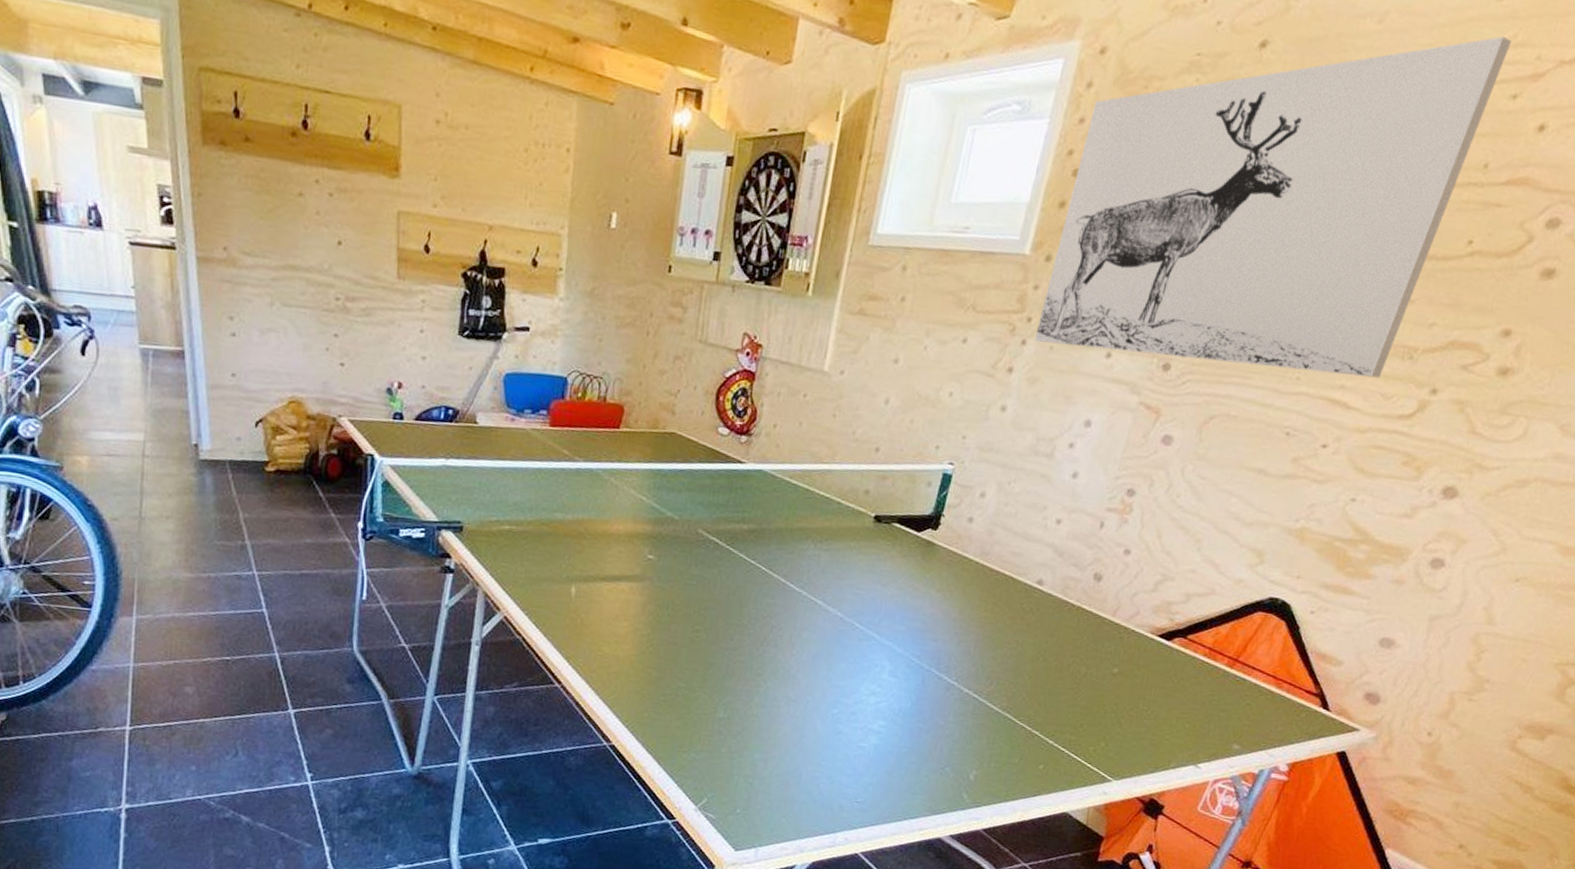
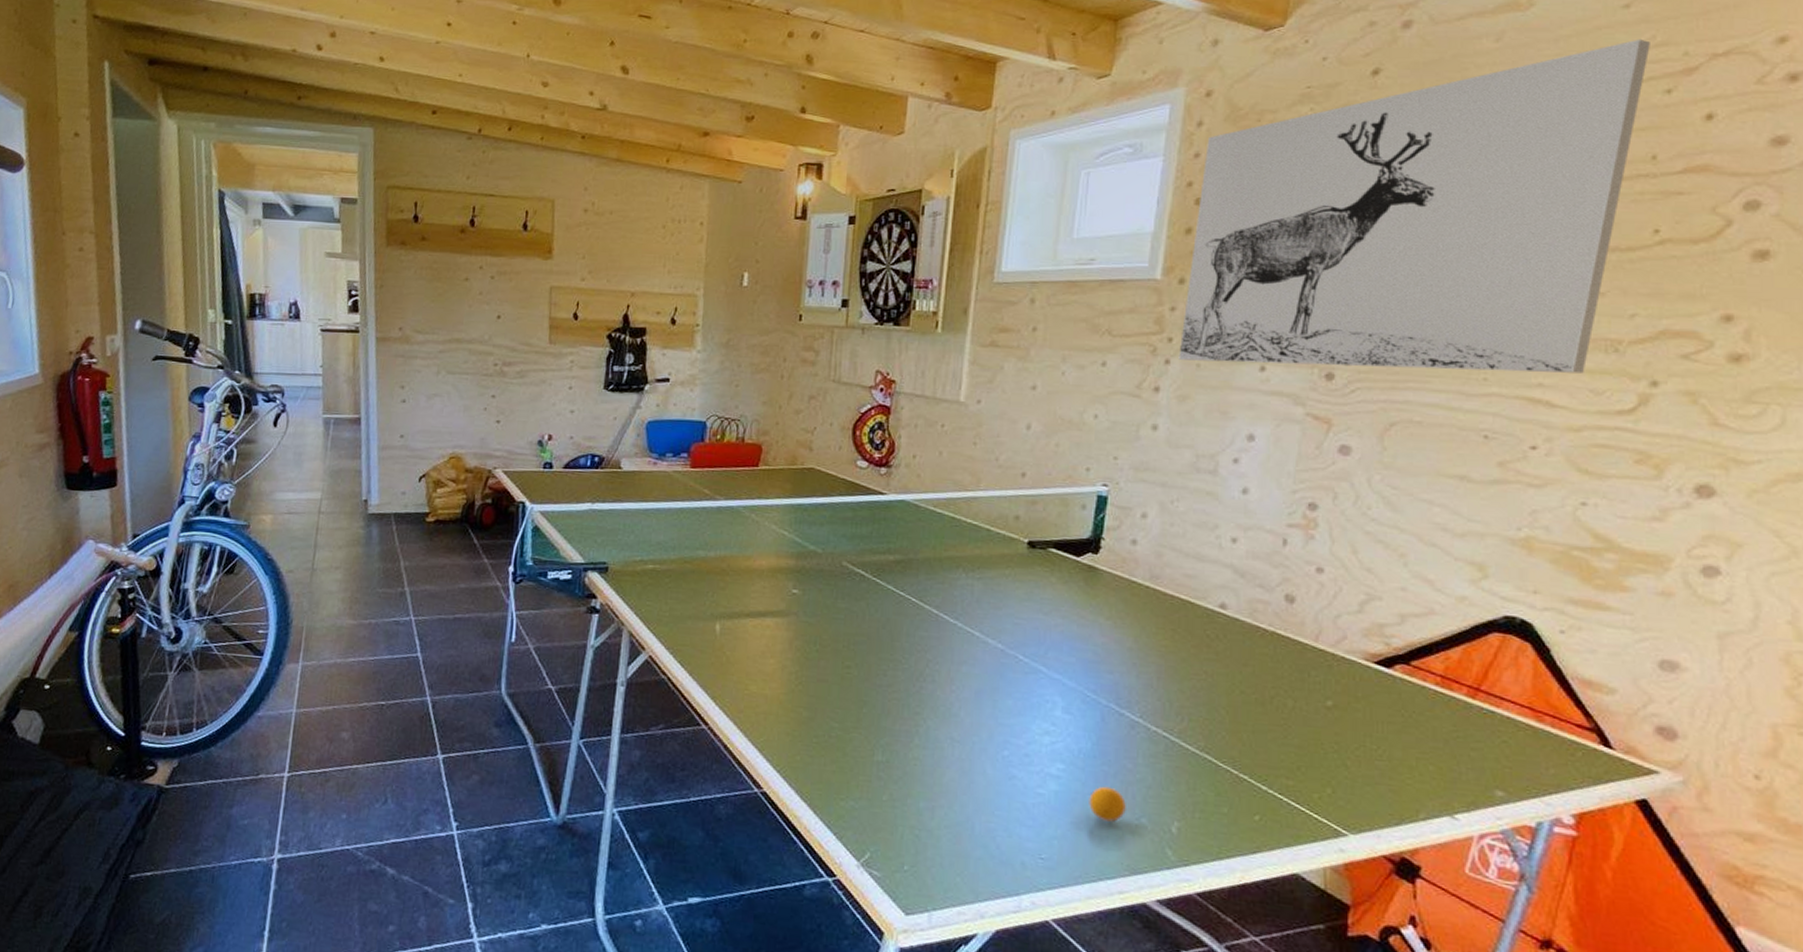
ping-pong ball: none [902,740,935,772] -> present [1089,786,1127,823]

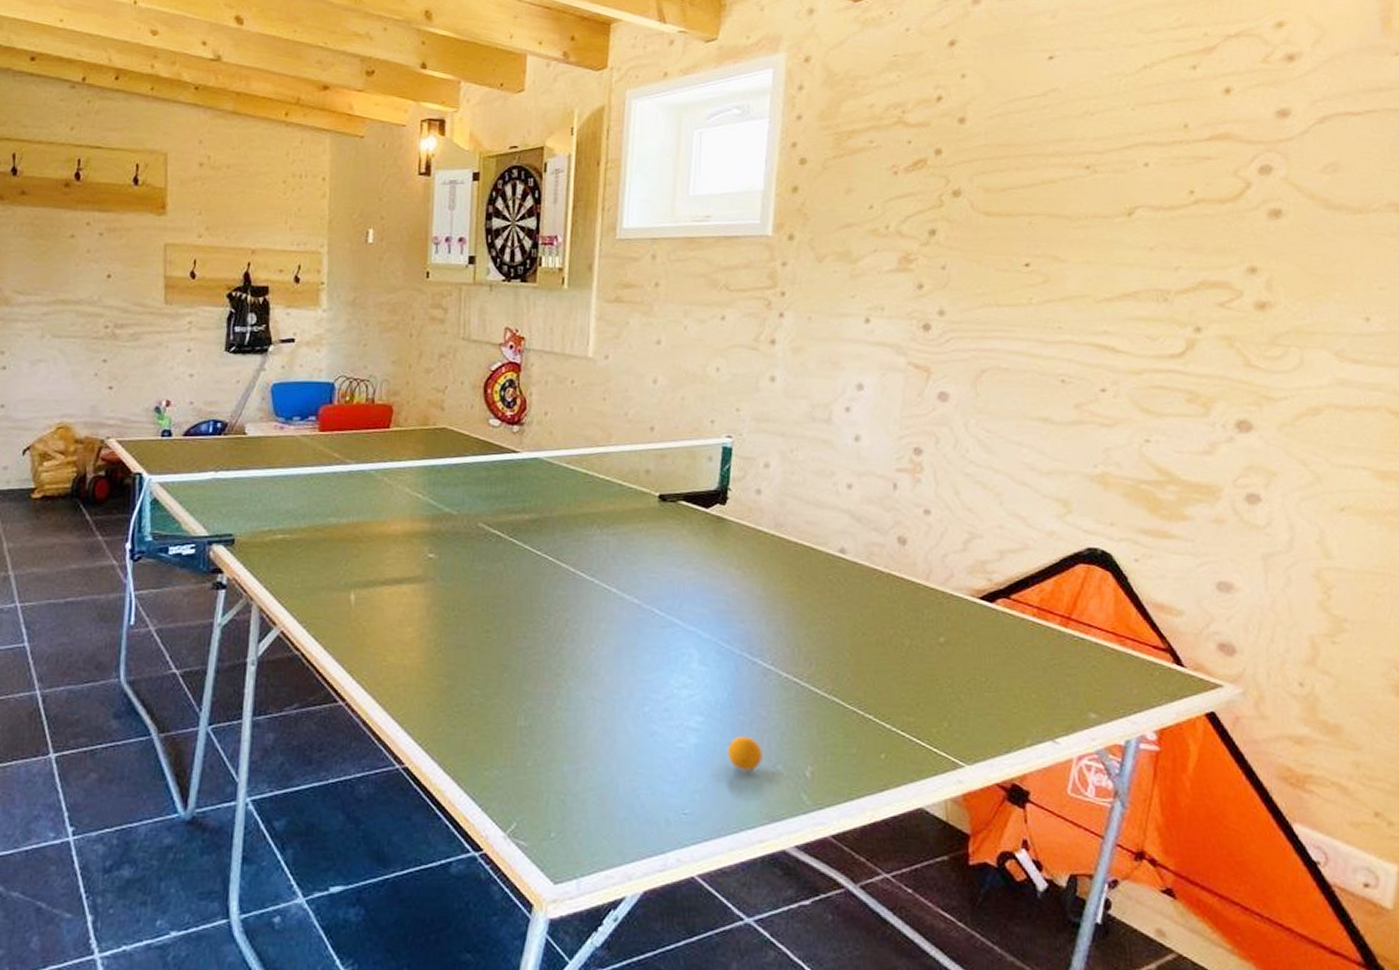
wall art: present [1178,39,1650,374] -> none [791,20,1177,321]

